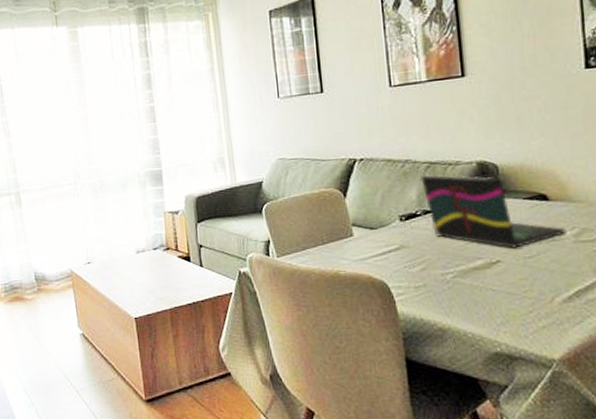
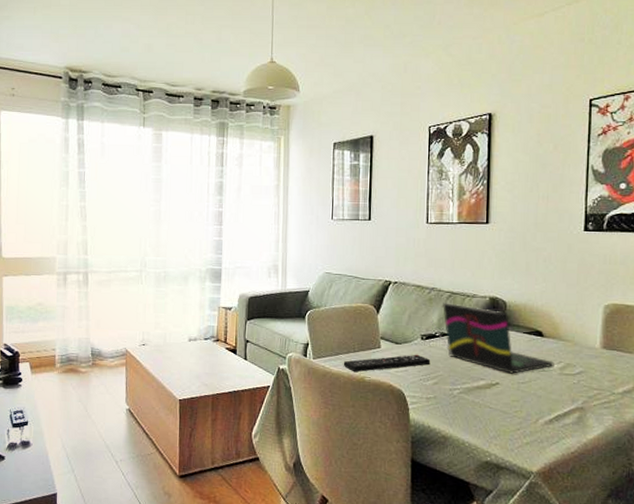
remote control: none [312,238,415,266] -> present [343,354,431,372]

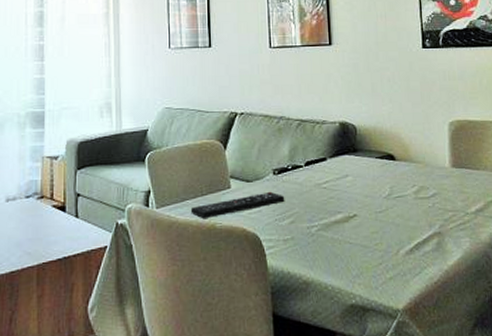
laptop: present [430,301,554,374] -> none [281,130,409,203]

